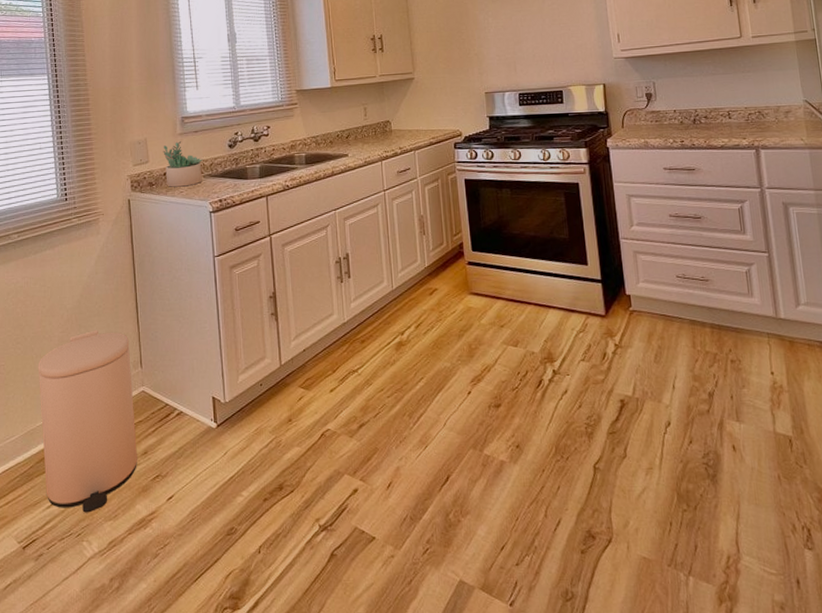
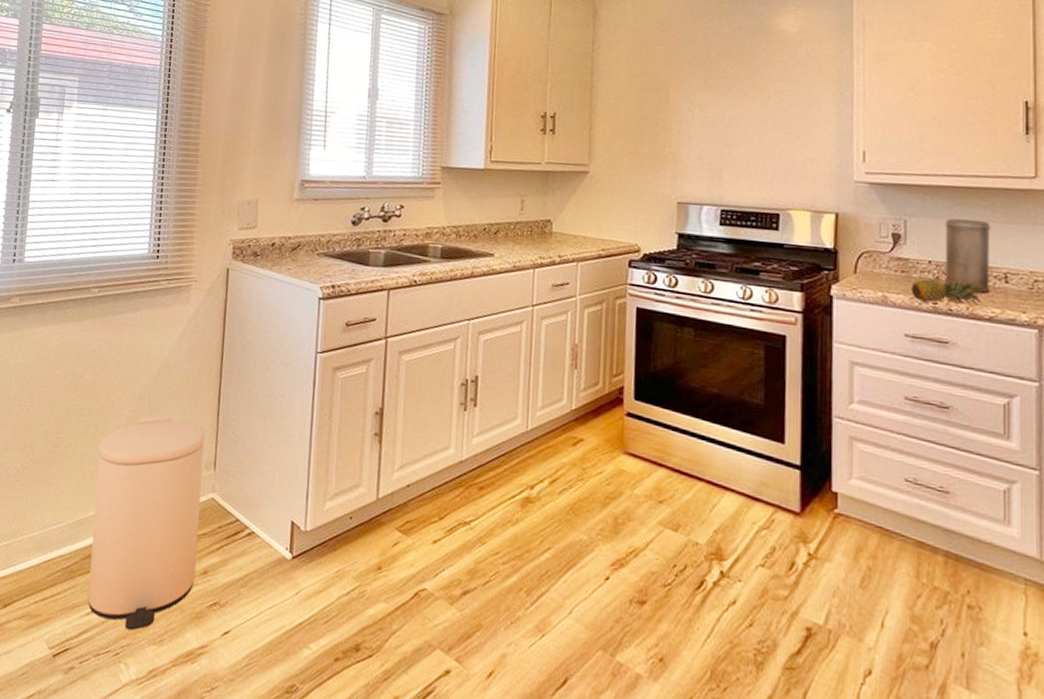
succulent plant: present [163,141,204,187] -> none [273,208,321,264]
fruit: none [664,119,716,142] -> present [911,279,985,305]
canister: none [682,74,720,129] -> present [945,218,991,294]

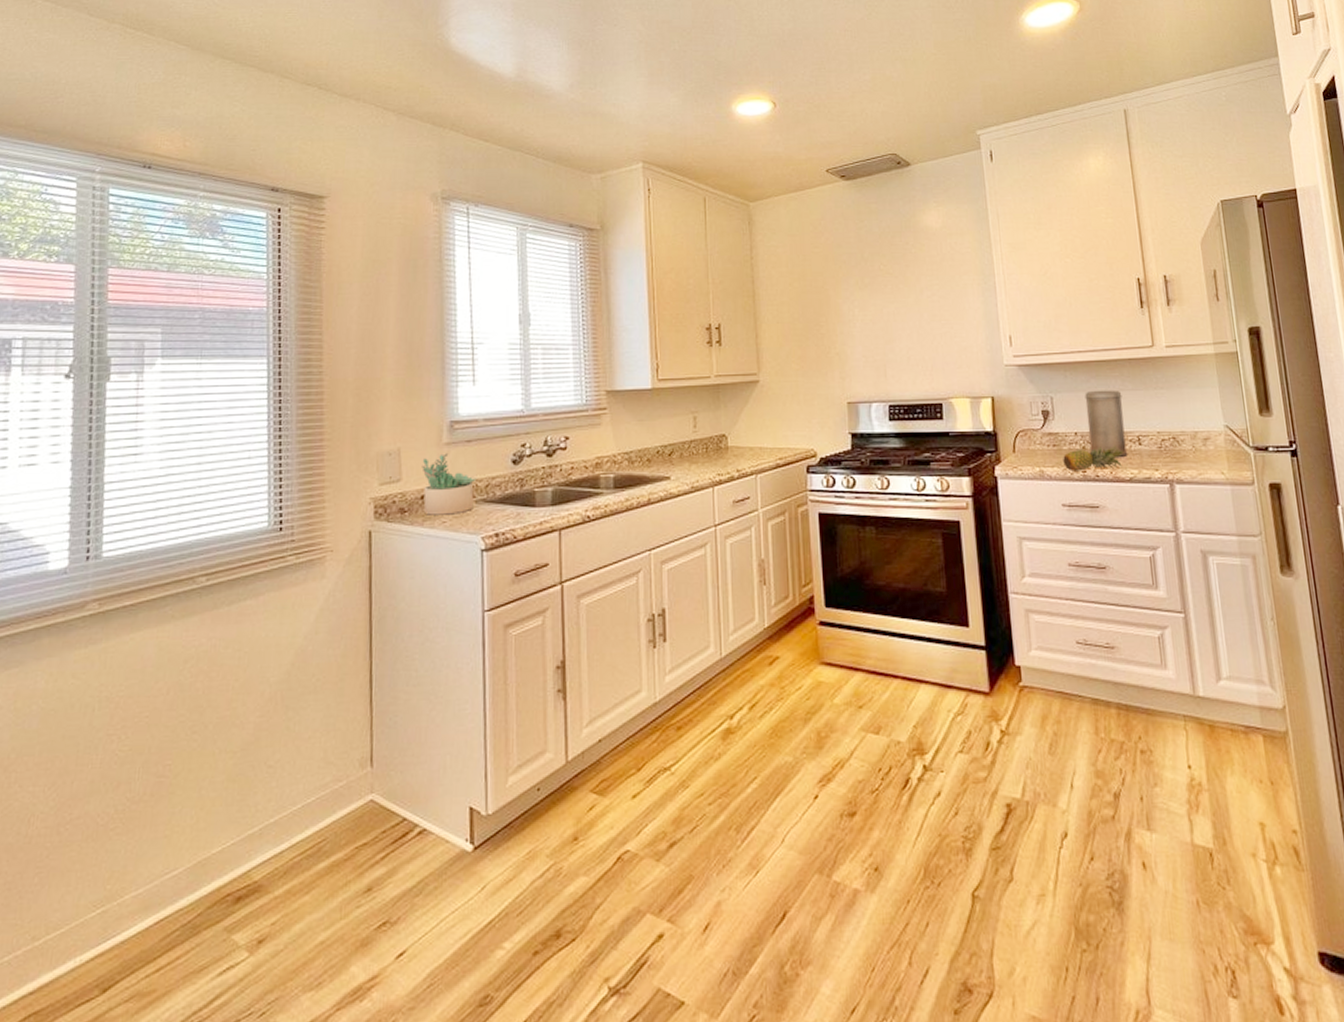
pedal bin: present [87,415,206,631] -> none [218,713,358,981]
succulent plant: none [273,208,321,264] -> present [422,453,478,515]

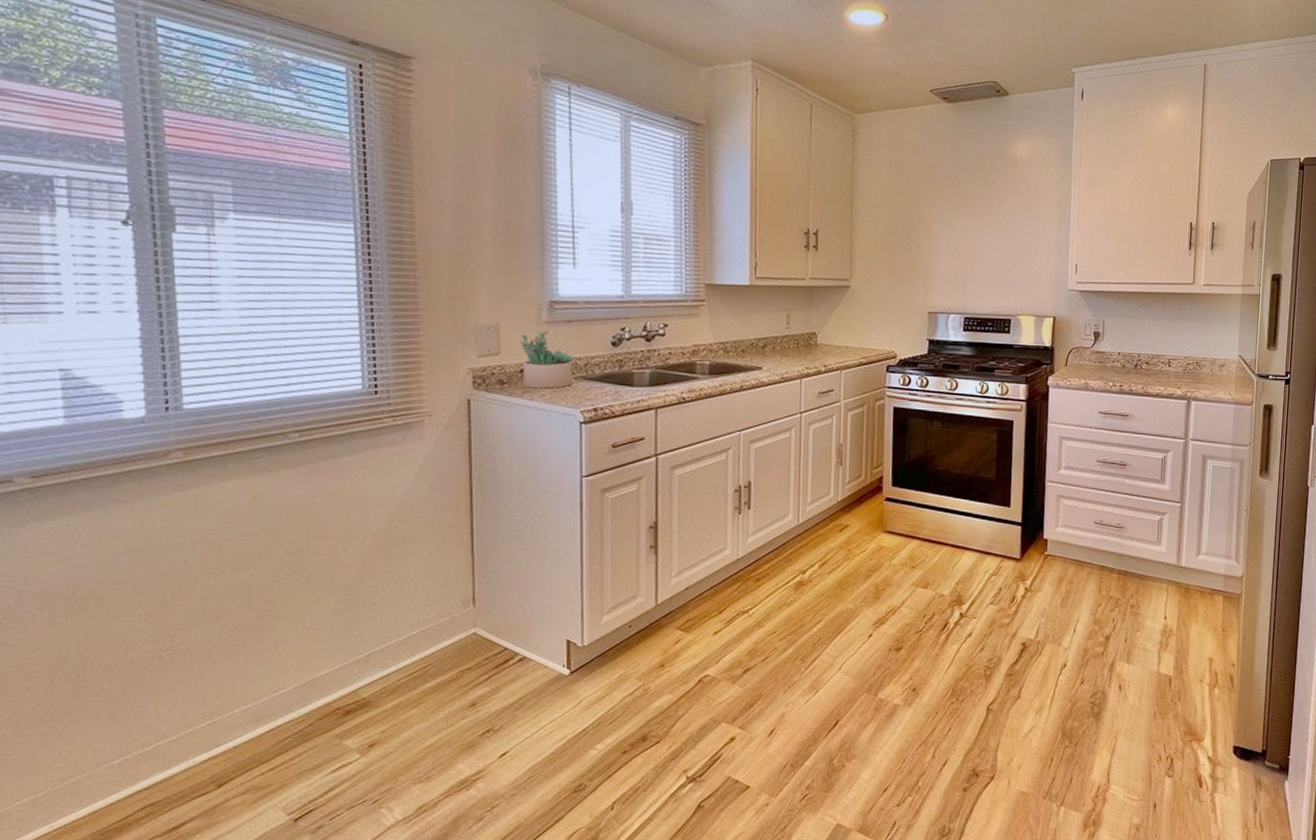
fruit: present [1063,445,1124,472] -> none [1105,365,1155,386]
canister: present [1084,390,1128,457] -> none [1128,317,1162,376]

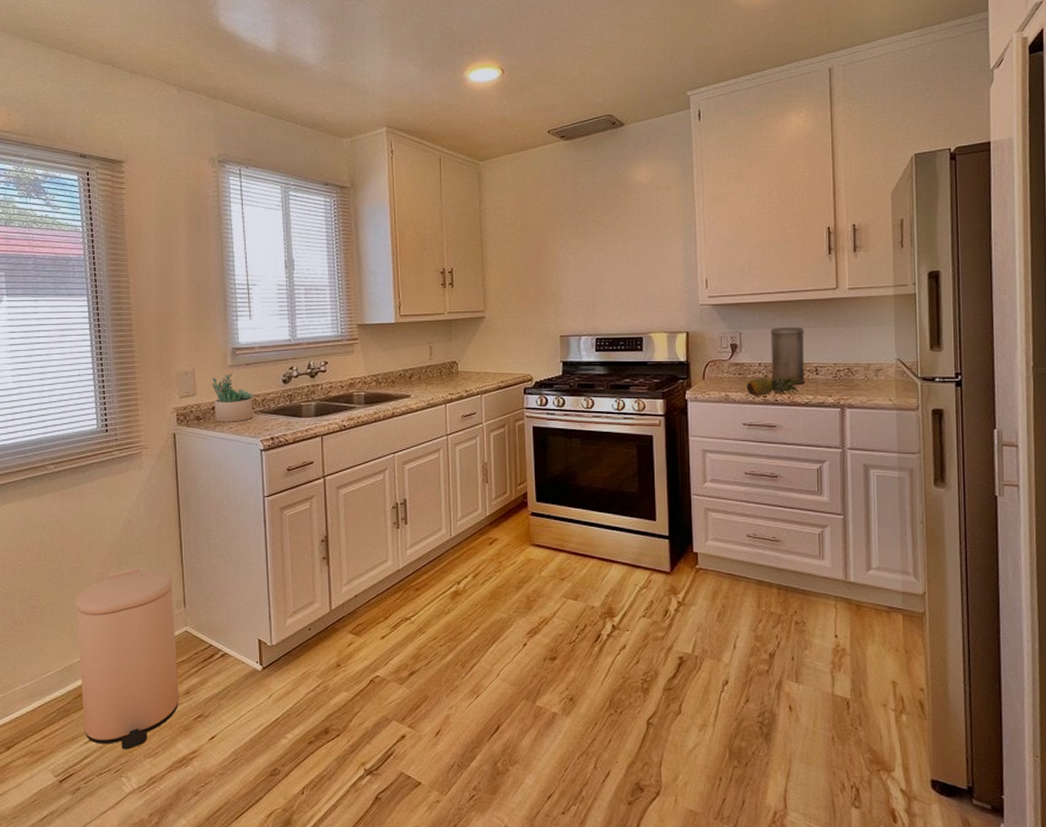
pedal bin: none [324,559,463,776] -> present [75,567,179,750]
fruit: none [1105,365,1155,386] -> present [747,374,802,396]
canister: none [1128,317,1162,376] -> present [770,326,806,384]

